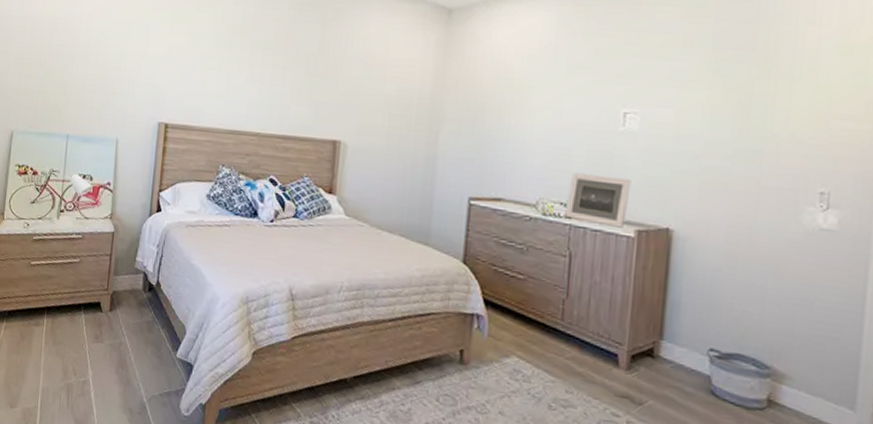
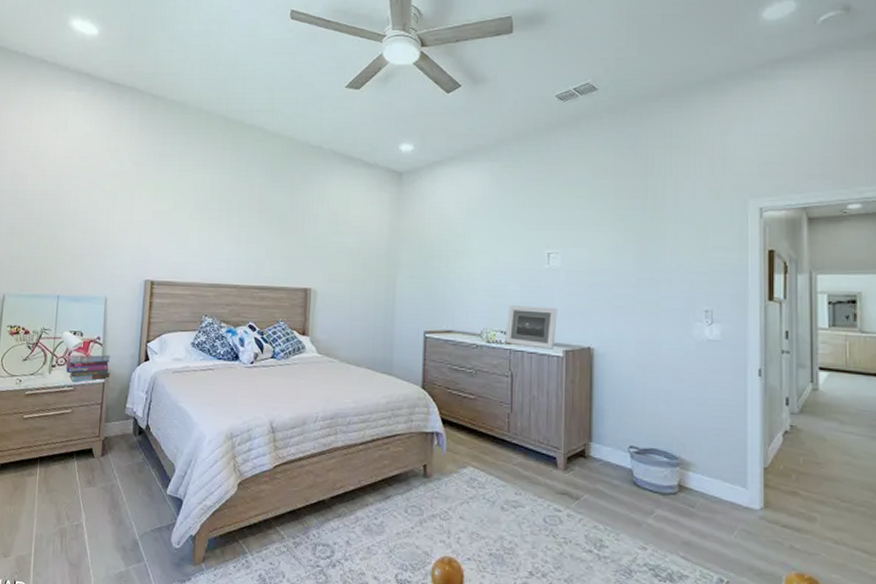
books: none [74,201,121,231] -> present [66,354,110,383]

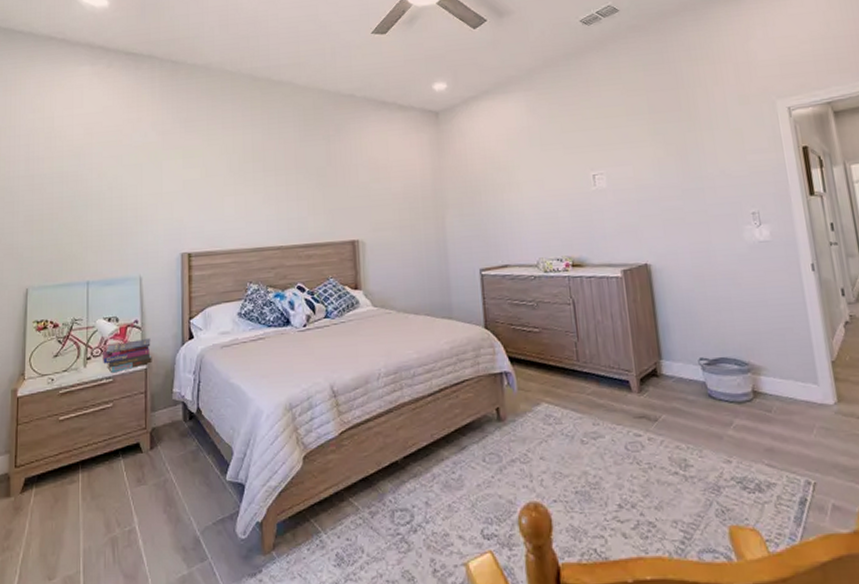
picture frame: present [505,305,558,349] -> none [561,229,612,272]

